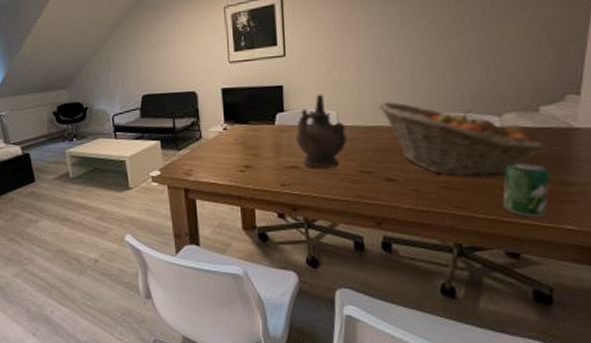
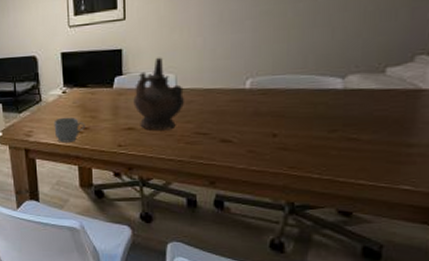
mug: none [214,154,247,182] -> present [54,117,85,143]
fruit basket: present [379,102,544,178] -> none [218,64,387,139]
beverage can: present [503,162,550,218] -> none [339,123,391,178]

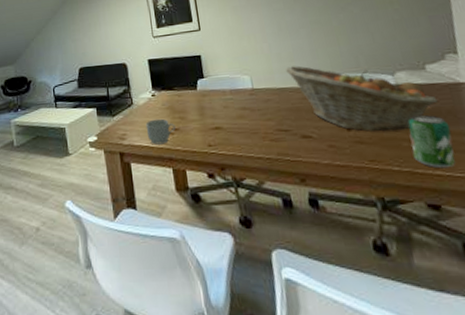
ceremonial vessel: present [133,57,185,131] -> none [216,61,263,129]
fruit basket: none [218,64,387,139] -> present [286,65,438,132]
beverage can: none [339,123,391,178] -> present [408,115,455,169]

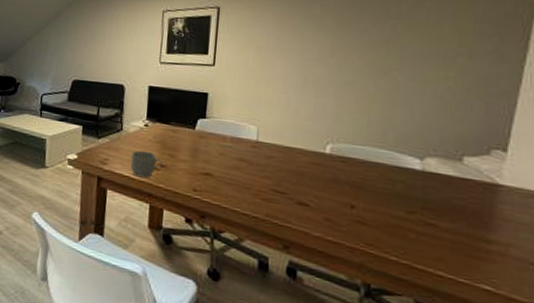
fruit basket: present [286,65,438,132] -> none [300,125,465,222]
beverage can: present [408,115,455,169] -> none [417,208,470,271]

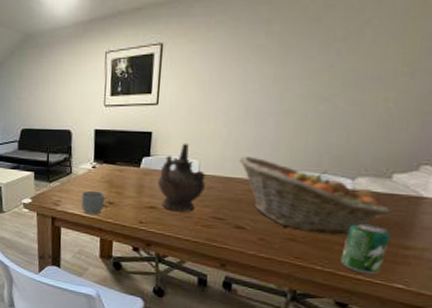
ceremonial vessel: none [213,107,265,183] -> present [158,143,206,212]
fruit basket: none [300,125,465,222] -> present [239,156,390,235]
beverage can: none [417,208,470,271] -> present [340,223,391,275]

